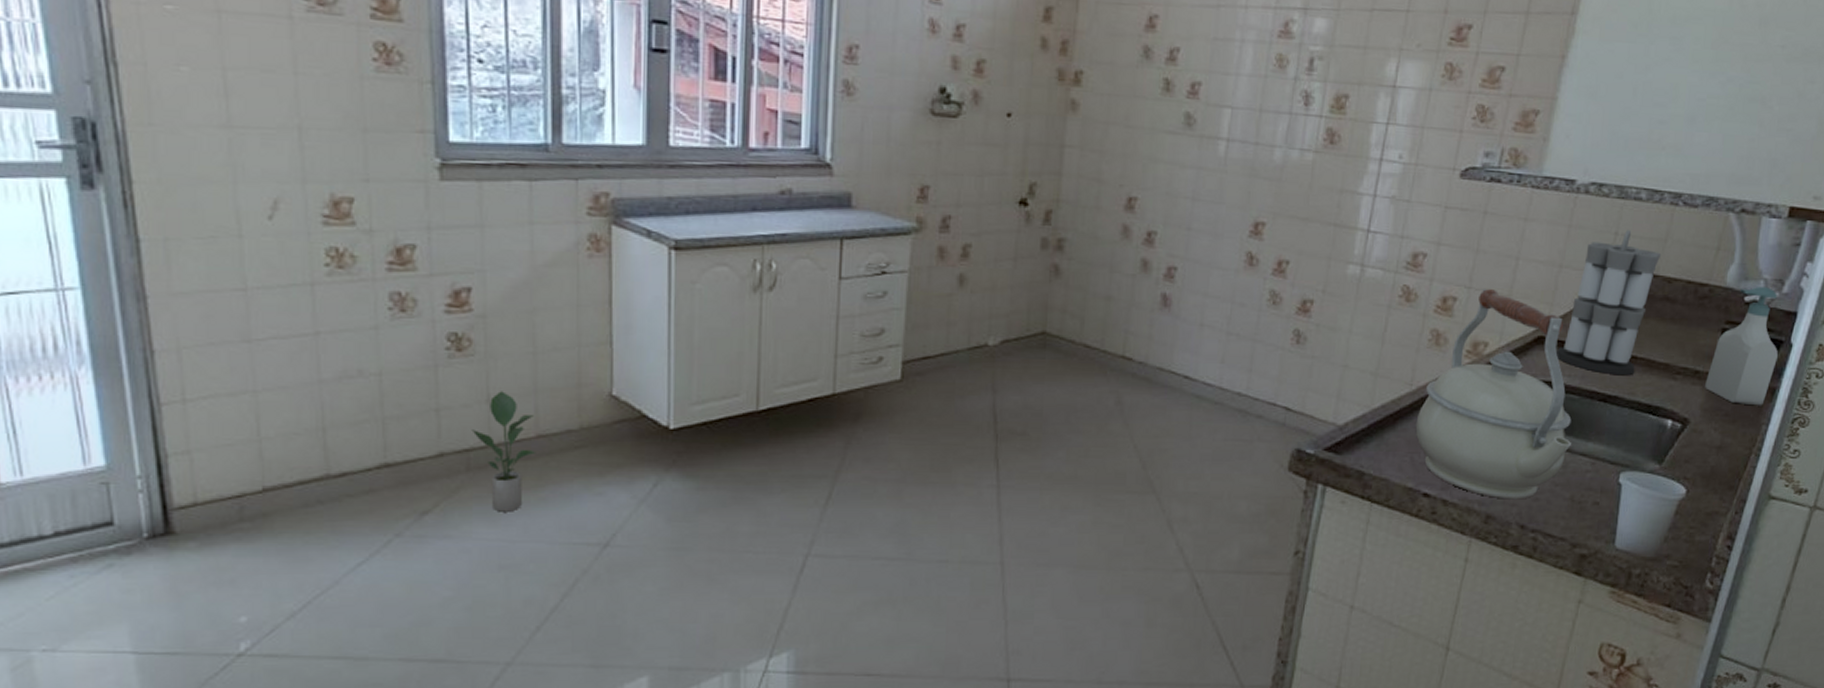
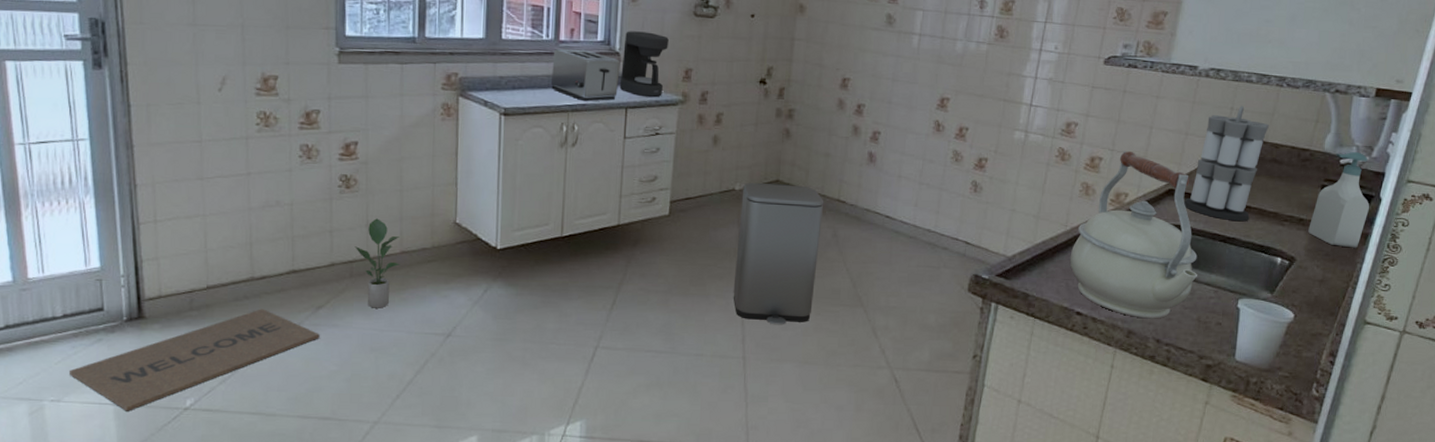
doormat: none [66,517,426,661] -> present [68,309,320,411]
toaster: none [737,159,832,231] -> present [550,49,620,102]
coffee maker: none [831,135,897,225] -> present [619,31,669,98]
pedal bin: none [987,335,1105,520] -> present [733,182,824,325]

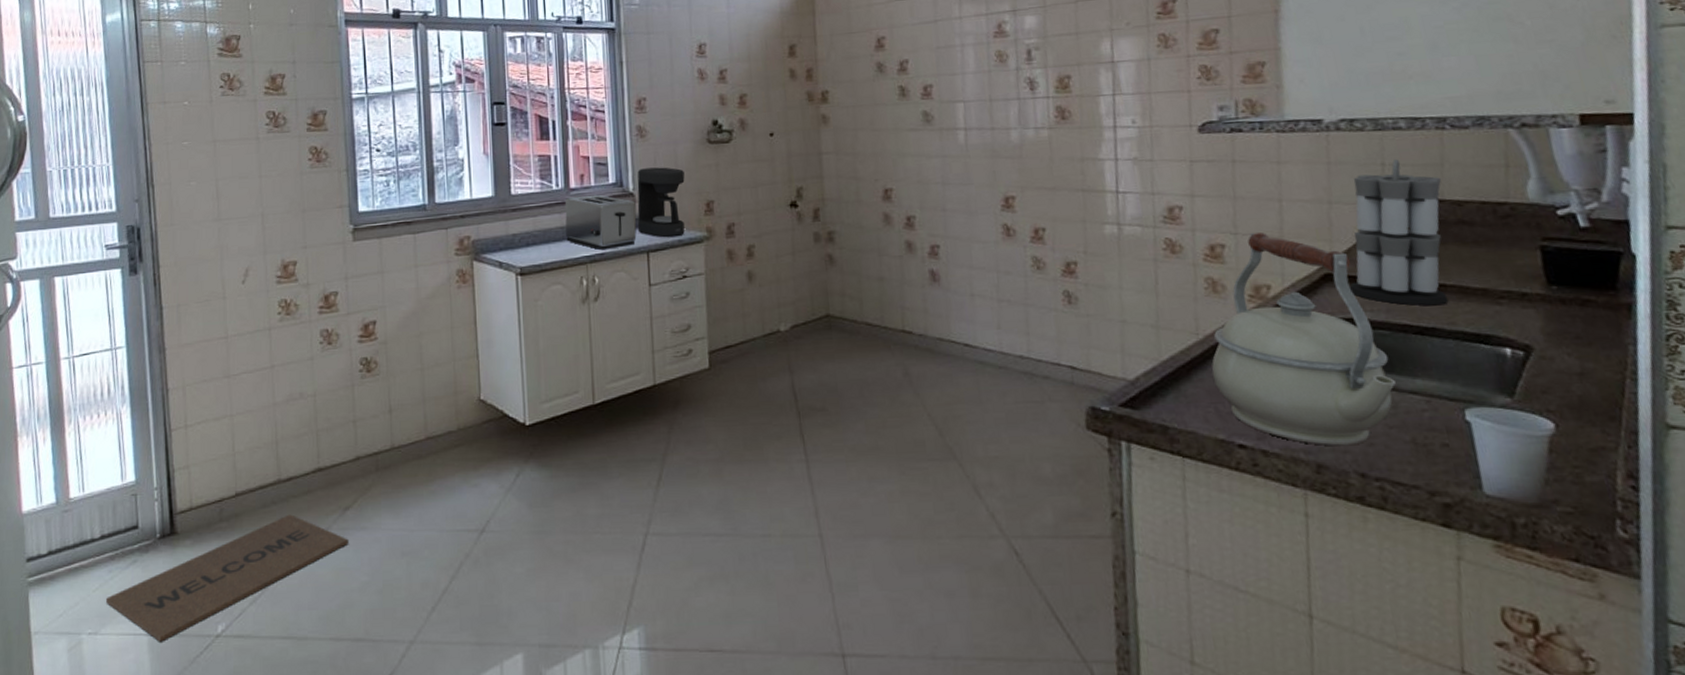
potted plant: present [355,218,401,308] -> none [379,402,427,505]
pedal bin: present [733,182,824,325] -> none [789,317,894,491]
soap bottle: present [1308,151,1370,248] -> none [1538,197,1622,325]

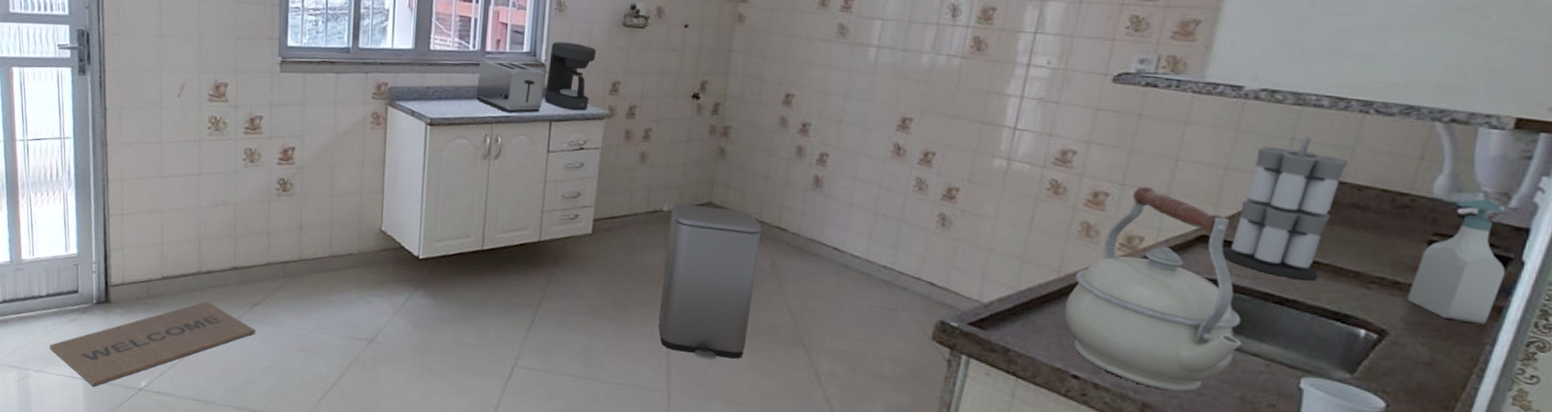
pedal bin: none [789,317,894,491] -> present [658,203,762,360]
soap bottle: none [1538,197,1622,325] -> present [1408,198,1506,325]

